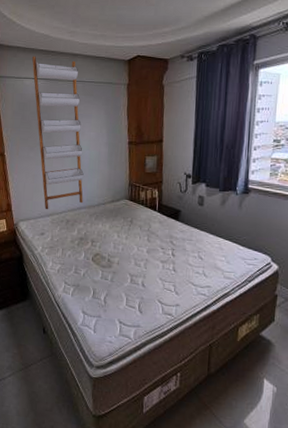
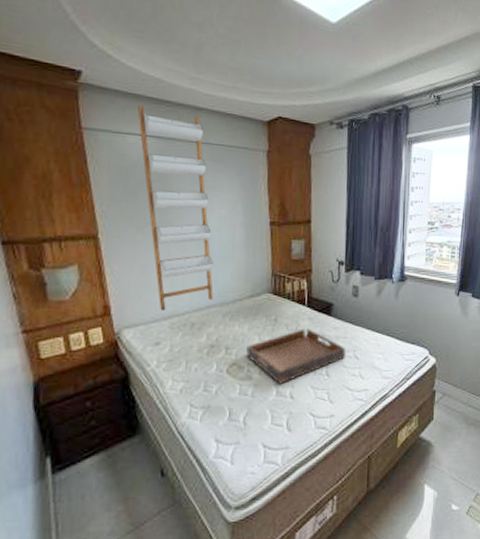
serving tray: none [107,230,191,274] -> present [246,329,346,384]

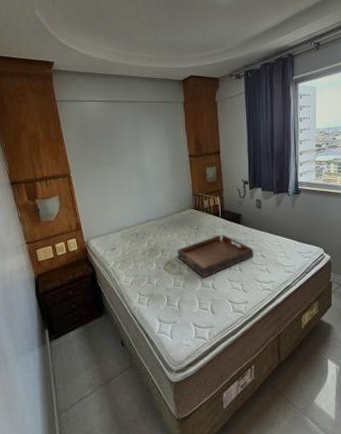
shelf: present [138,104,213,311] -> none [92,80,151,226]

